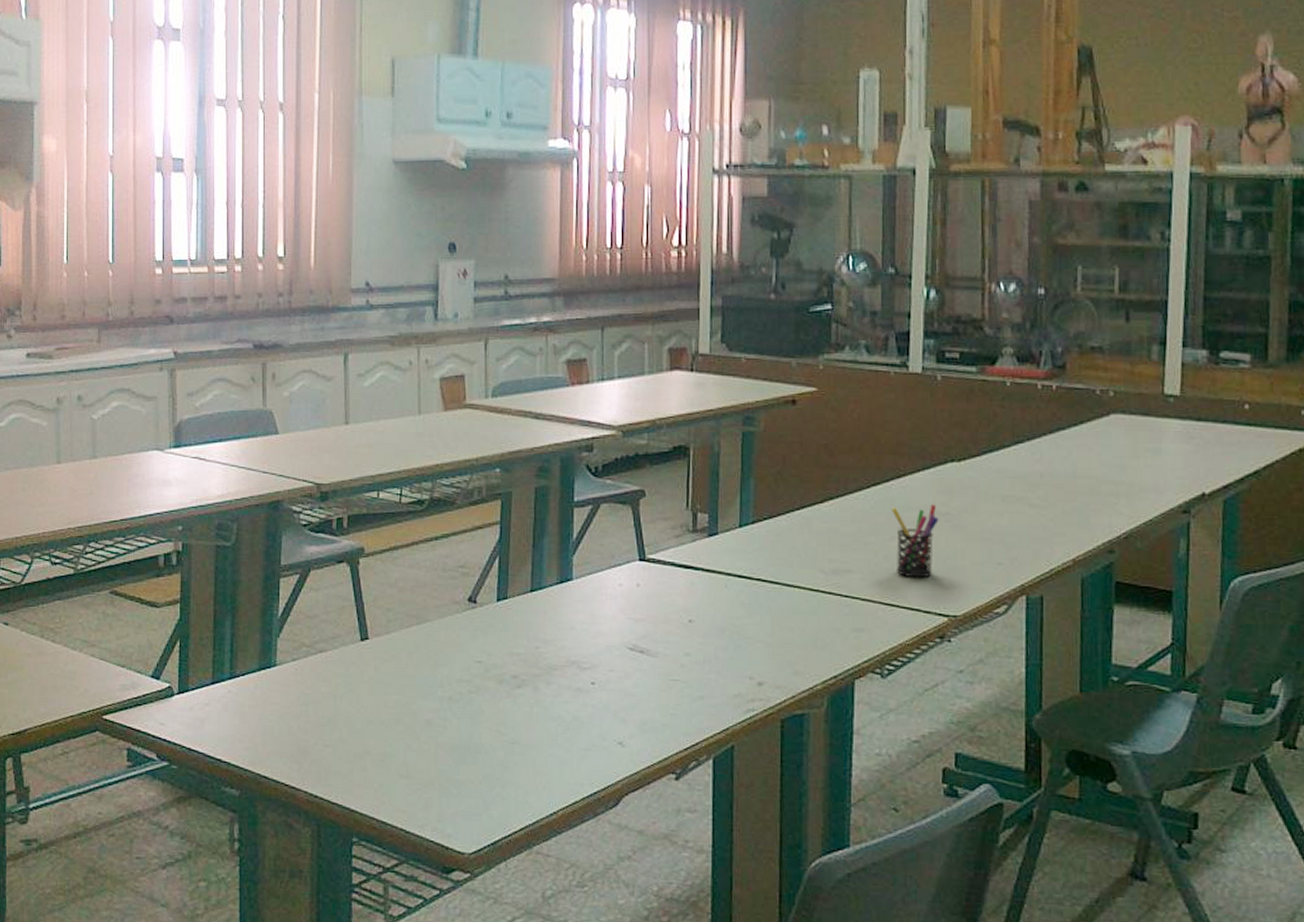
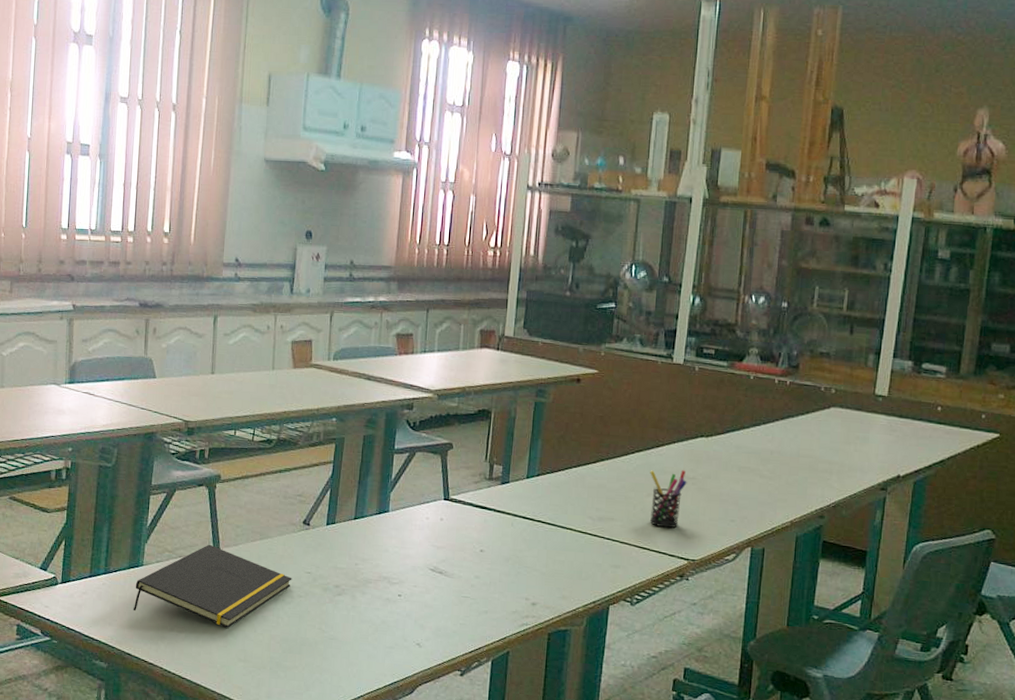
notepad: none [267,634,459,737] -> present [133,544,292,628]

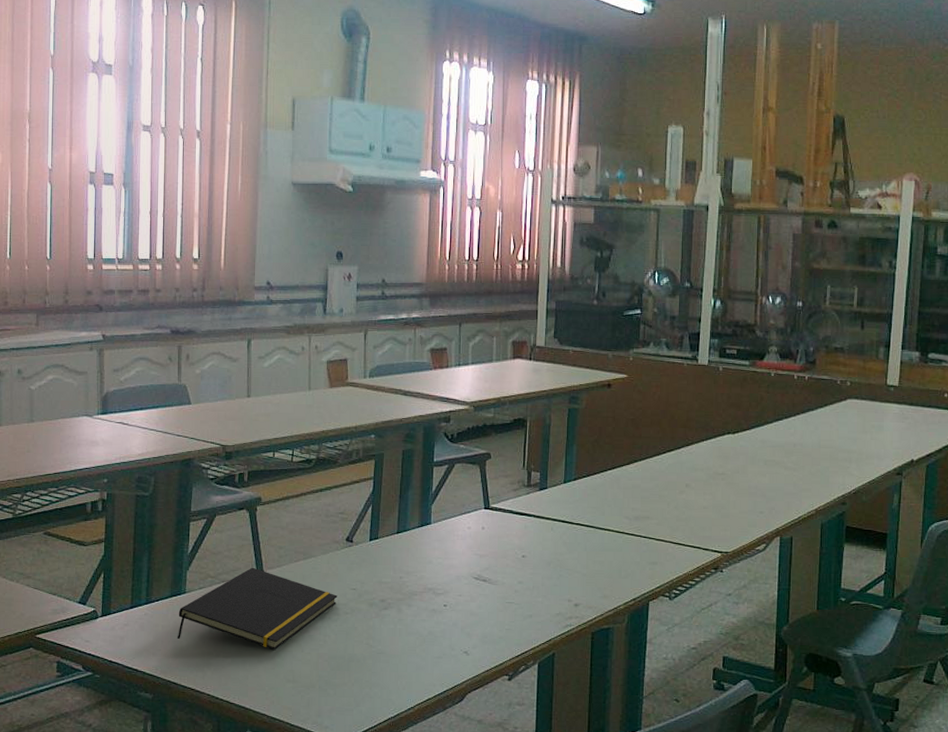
pen holder: present [649,470,687,529] -> none [681,467,717,523]

